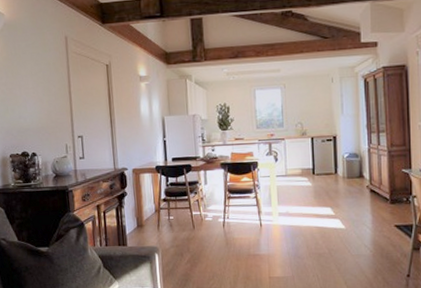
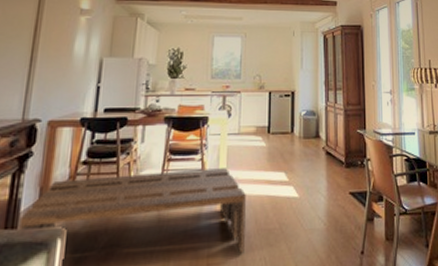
coffee table: none [126,204,299,271] -> present [17,168,246,254]

